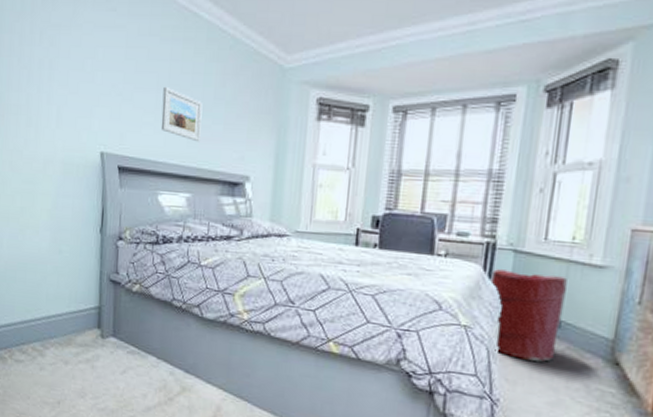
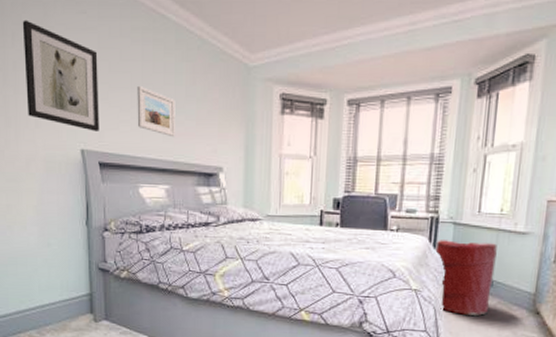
wall art: none [49,17,125,134] -> present [22,20,99,131]

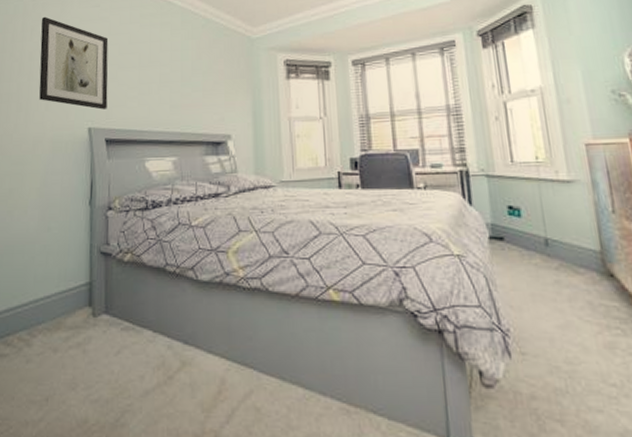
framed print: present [137,85,175,138] -> none [144,64,182,109]
laundry hamper: present [435,240,497,316] -> none [471,195,550,283]

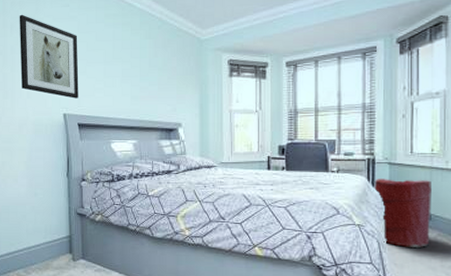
laundry hamper: none [471,195,550,283] -> present [374,179,432,247]

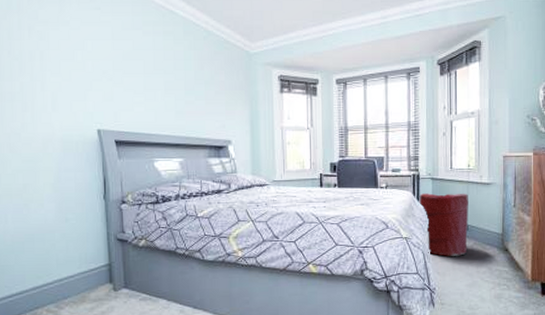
wall art: present [19,14,79,99] -> none [38,15,115,113]

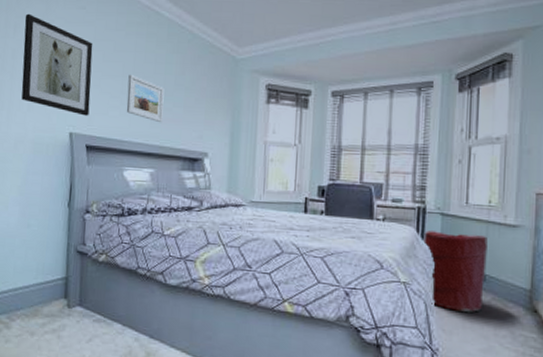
wall art: none [38,15,115,113] -> present [21,13,93,116]
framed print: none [150,71,186,116] -> present [126,74,165,123]

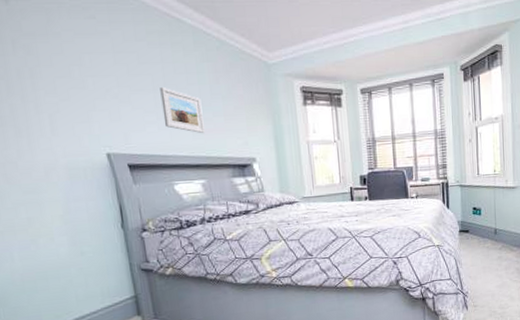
wall art: present [21,13,93,116] -> none [22,26,125,135]
laundry hamper: present [423,231,488,312] -> none [449,198,496,261]

